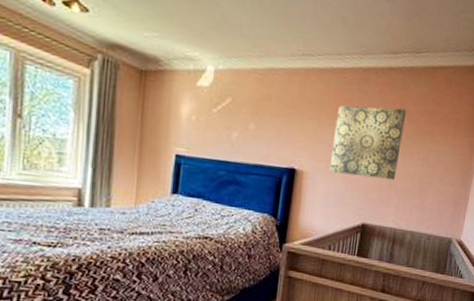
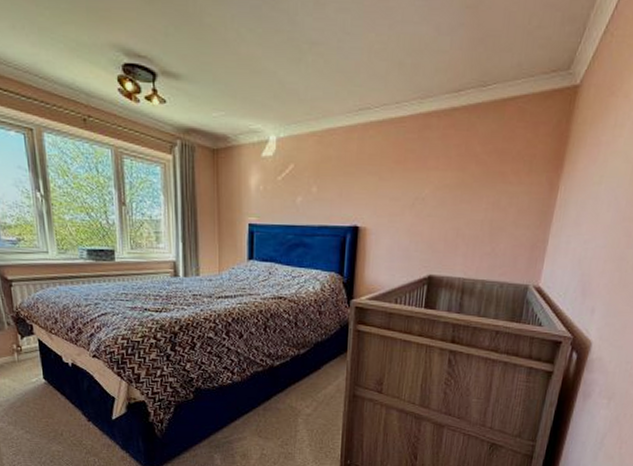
wall art: present [329,105,407,180] -> none [392,151,473,229]

